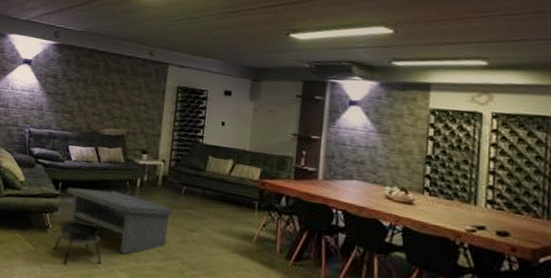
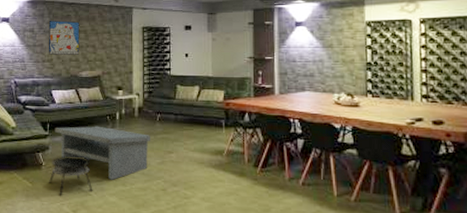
wall art: none [69,67,109,109] -> present [48,20,80,55]

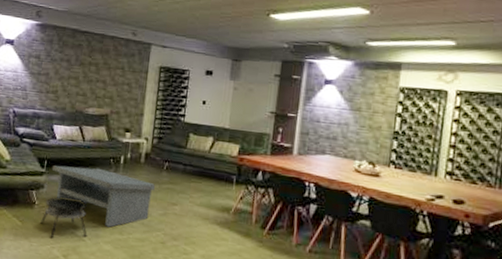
wall art: present [48,20,80,55] -> none [53,47,92,89]

